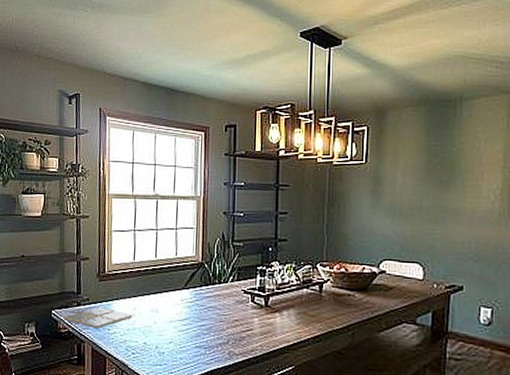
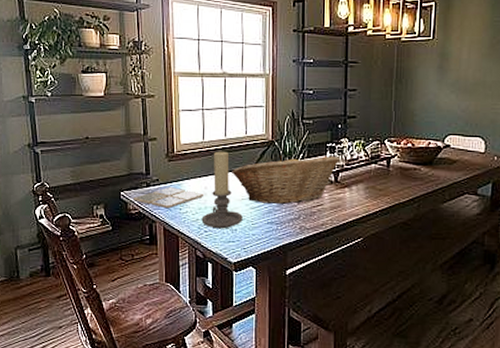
candle holder: none [129,272,171,352] -> present [201,151,243,229]
fruit basket: none [161,277,270,328] -> present [232,155,340,204]

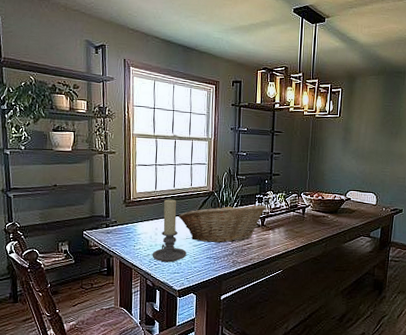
drink coaster: present [133,187,204,209] -> none [94,228,155,246]

